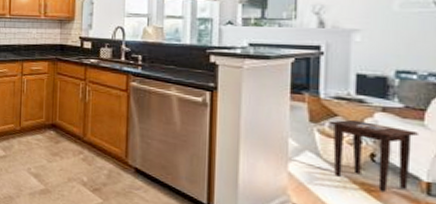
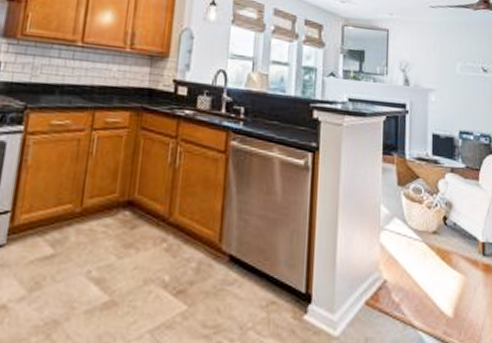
side table: present [327,119,418,193] -> none [411,181,475,257]

